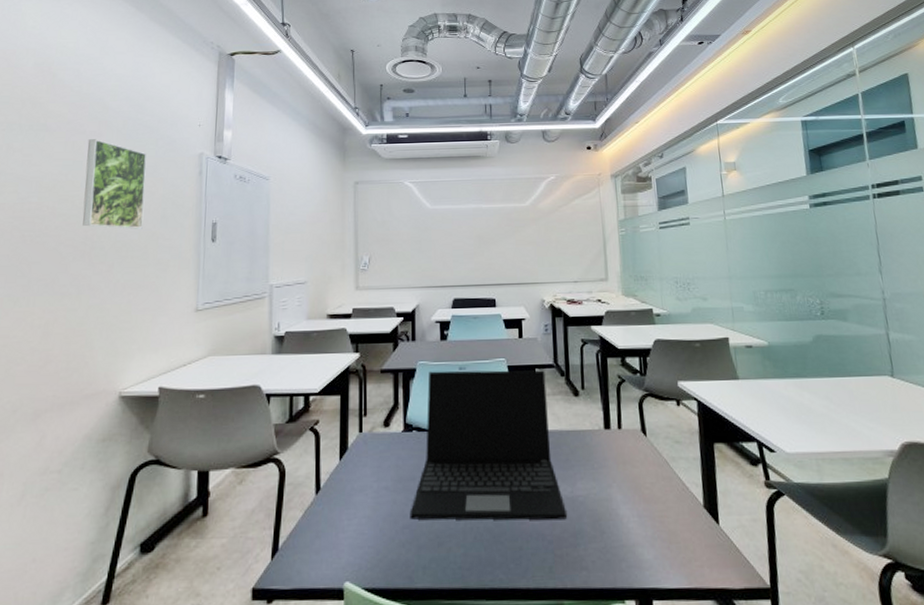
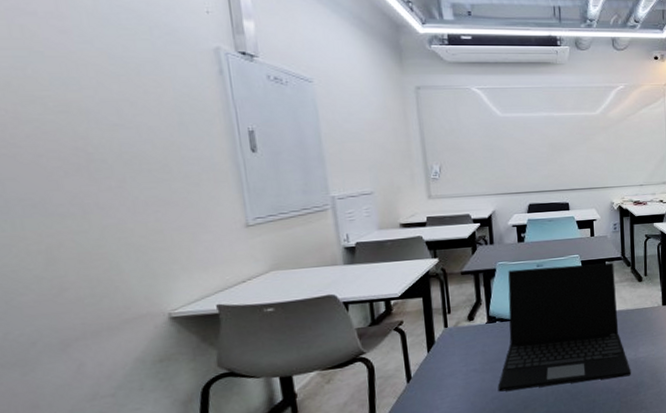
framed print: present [82,139,147,229] -> none [43,23,155,138]

